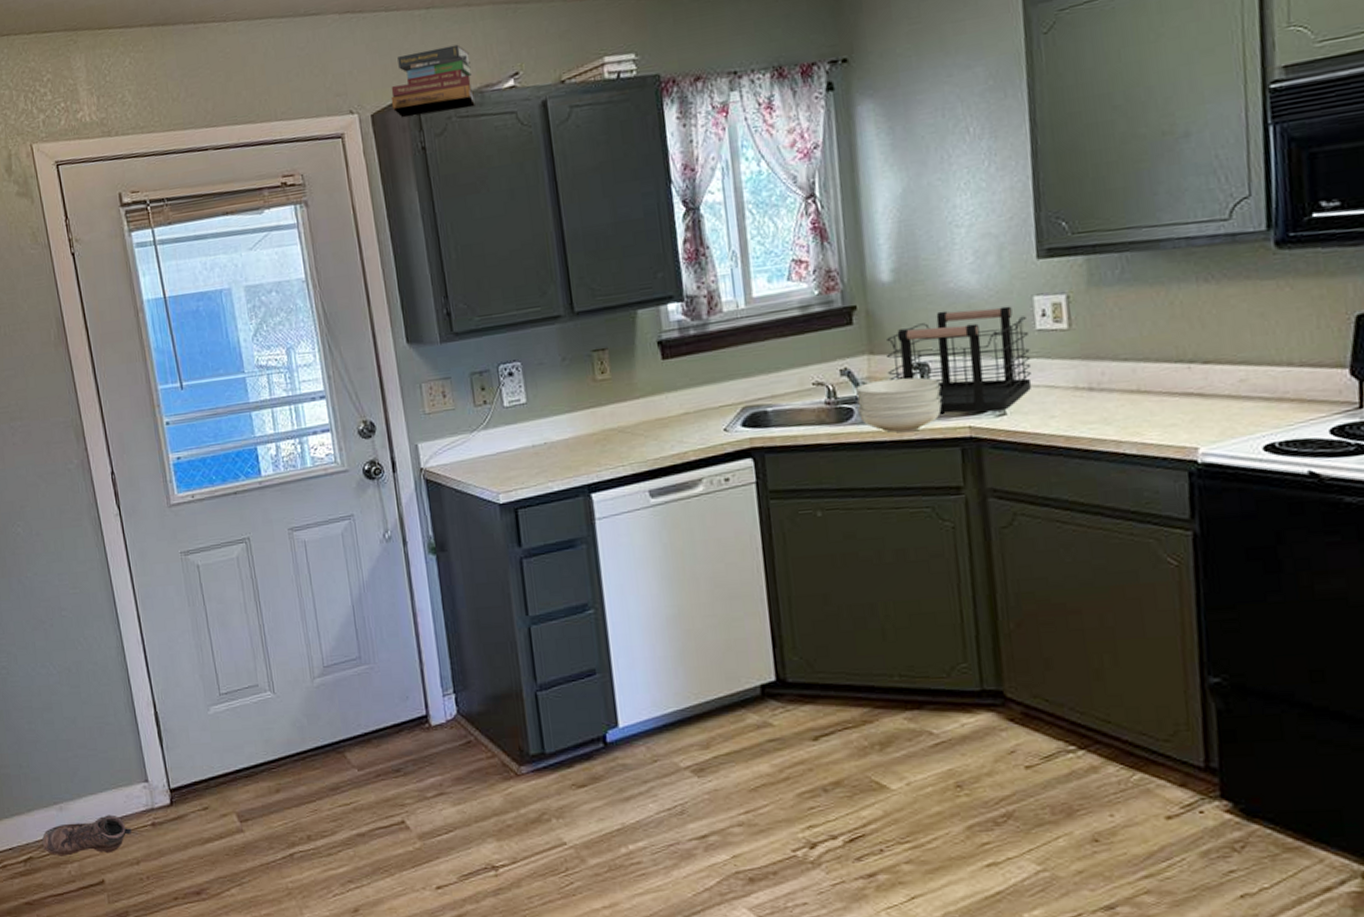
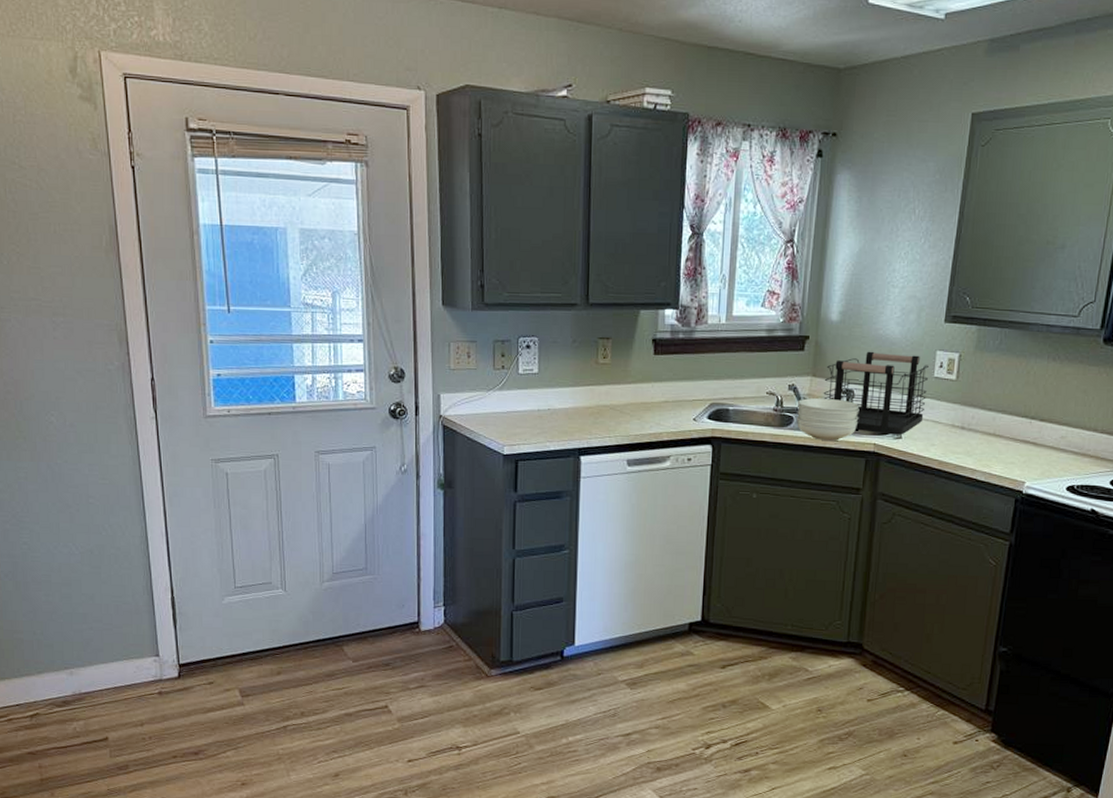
boot: present [41,814,132,857] -> none [49,682,139,715]
books: present [390,44,475,118] -> none [456,45,531,107]

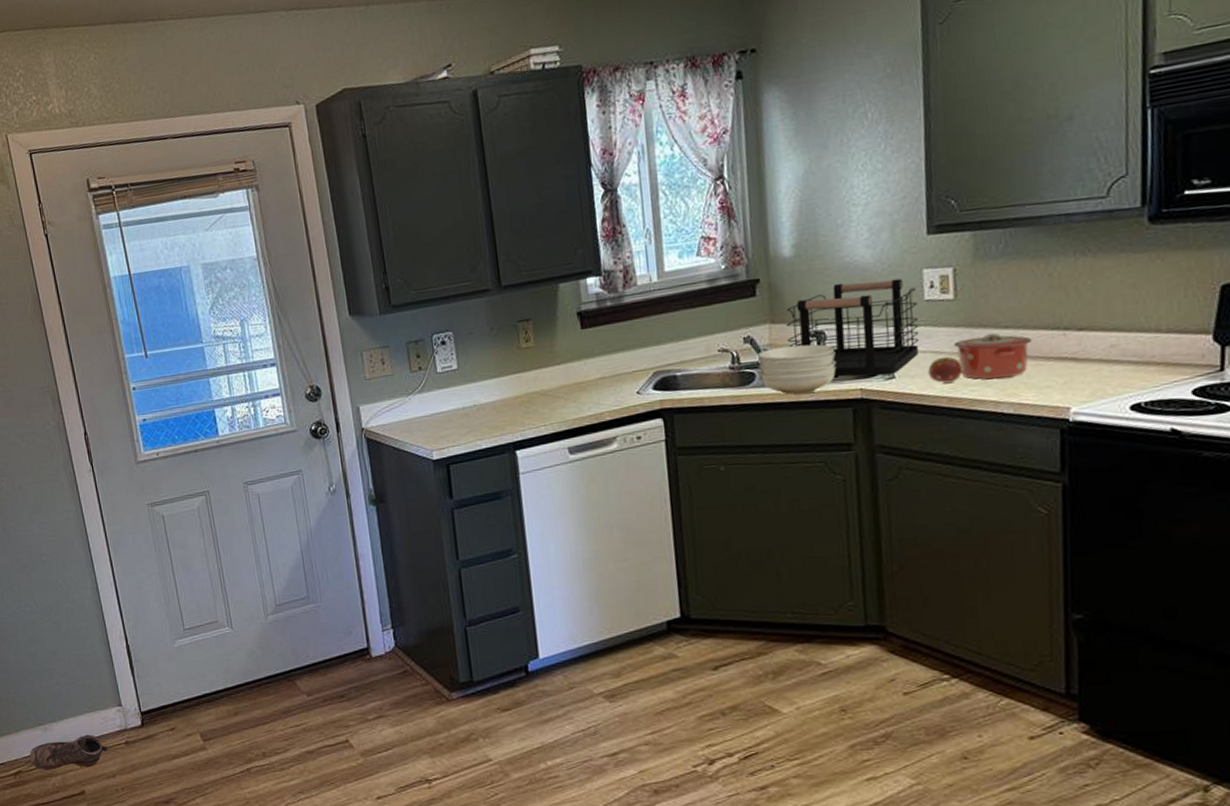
boot: none [49,682,139,715] -> present [29,734,109,770]
fruit: none [927,426,953,448] -> present [928,356,963,383]
casserole: none [949,412,1007,451] -> present [953,332,1032,380]

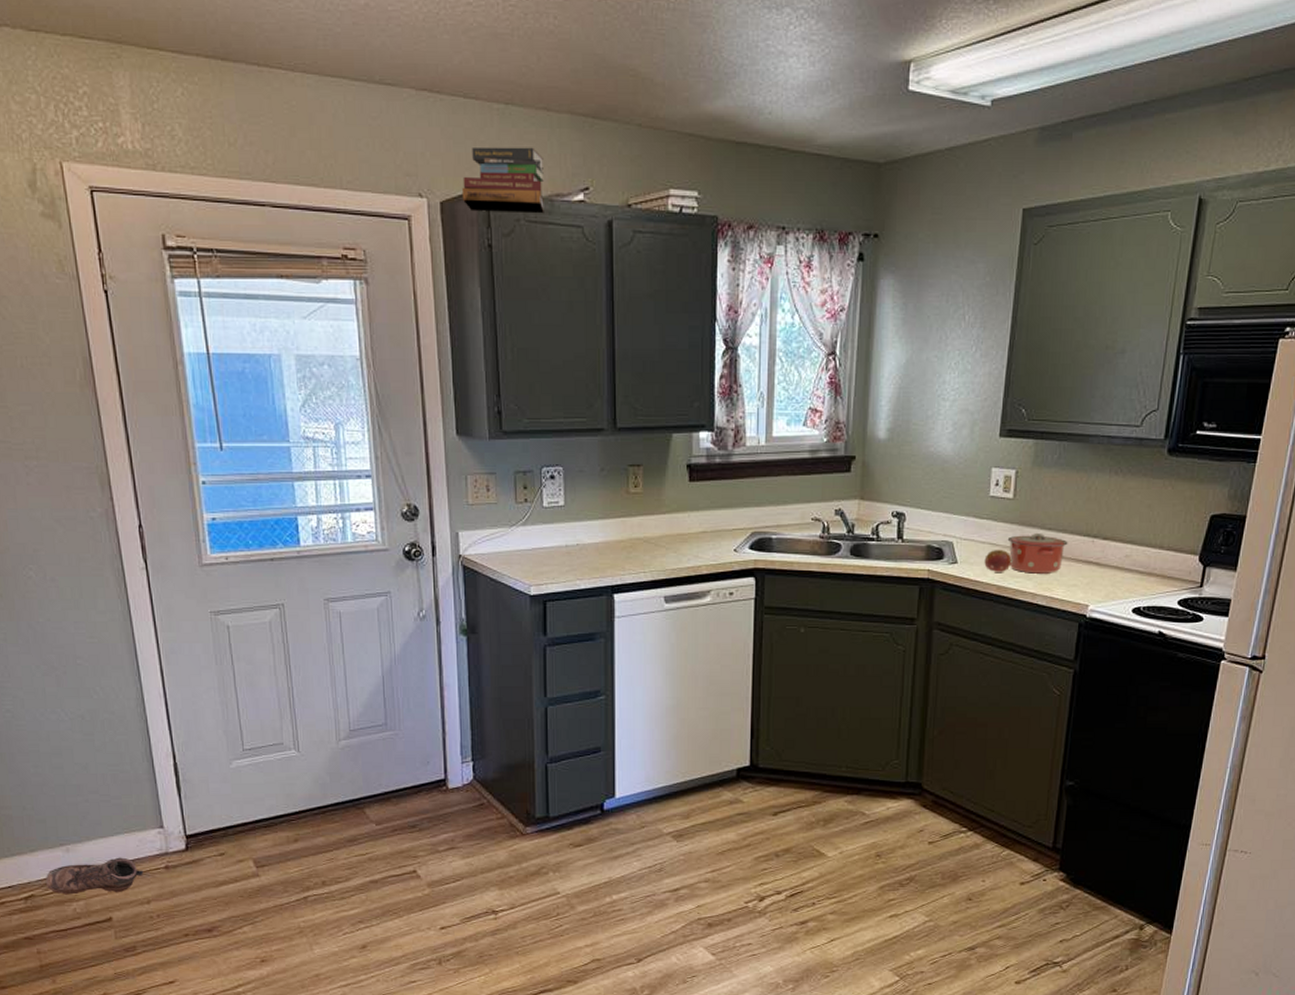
books: none [333,38,411,108] -> present [461,146,544,214]
bowl: present [758,344,837,395] -> none [845,523,912,568]
dish rack: present [785,278,920,377] -> none [872,470,984,560]

